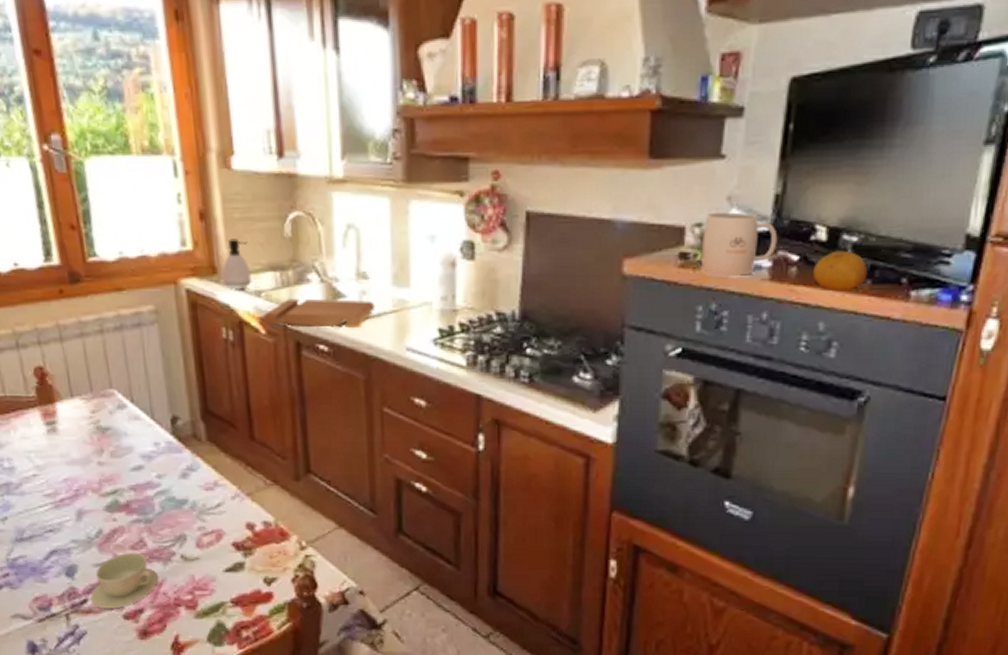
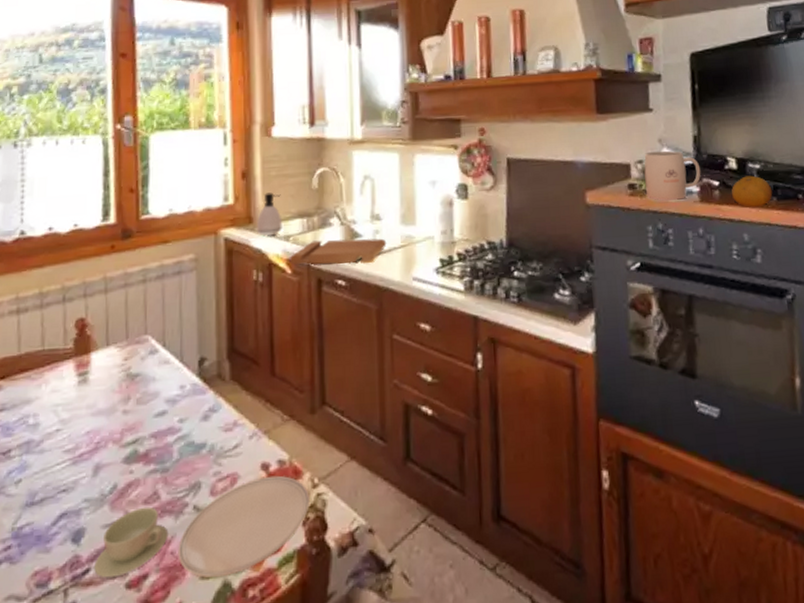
plate: none [169,535,298,619] -> present [178,475,309,579]

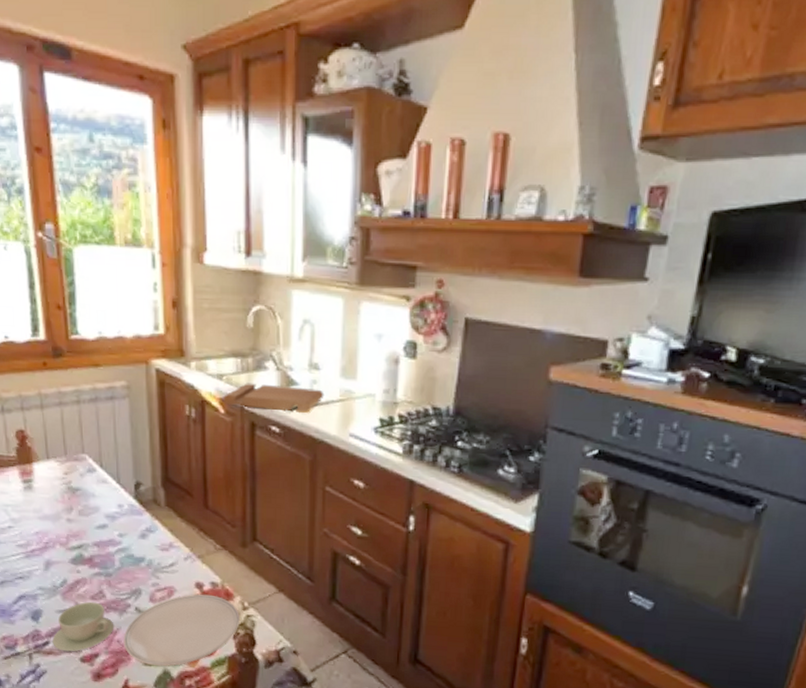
soap dispenser: present [256,192,283,237] -> none [188,326,215,373]
mug: present [644,150,701,201] -> none [620,329,692,389]
fruit: present [731,175,773,208] -> none [722,370,773,408]

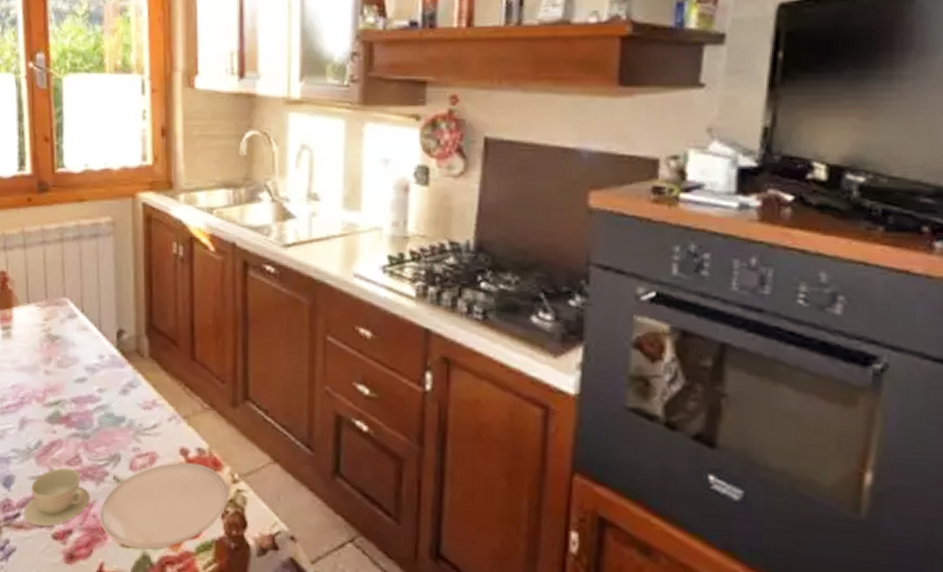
cutting board: present [222,383,324,413] -> none [212,216,325,250]

